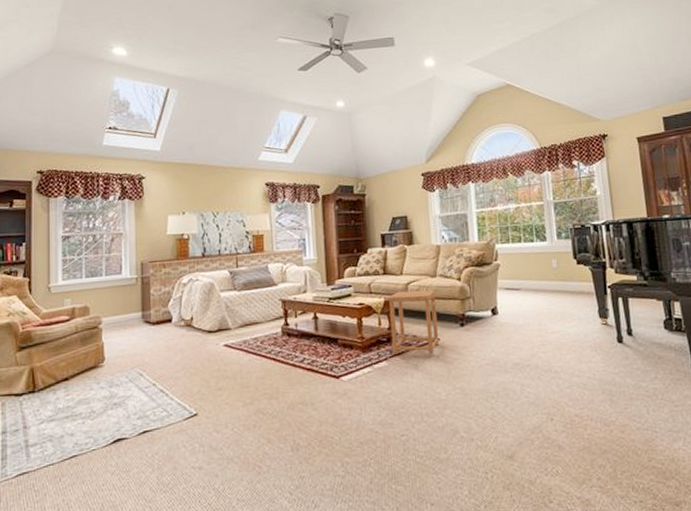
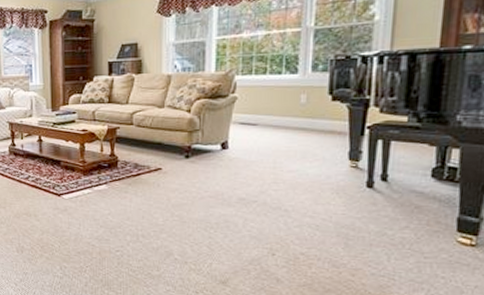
side table: present [388,290,440,355] -> none [112,120,162,182]

